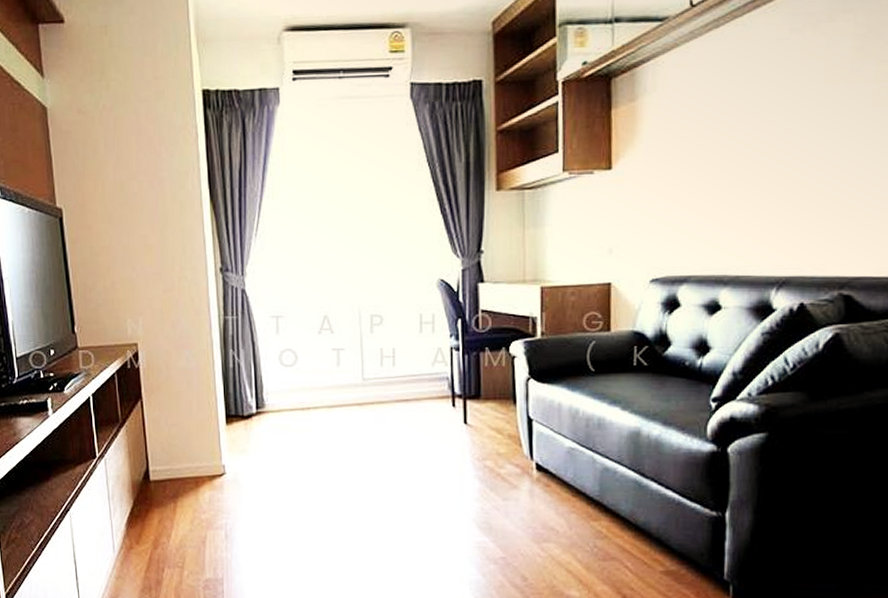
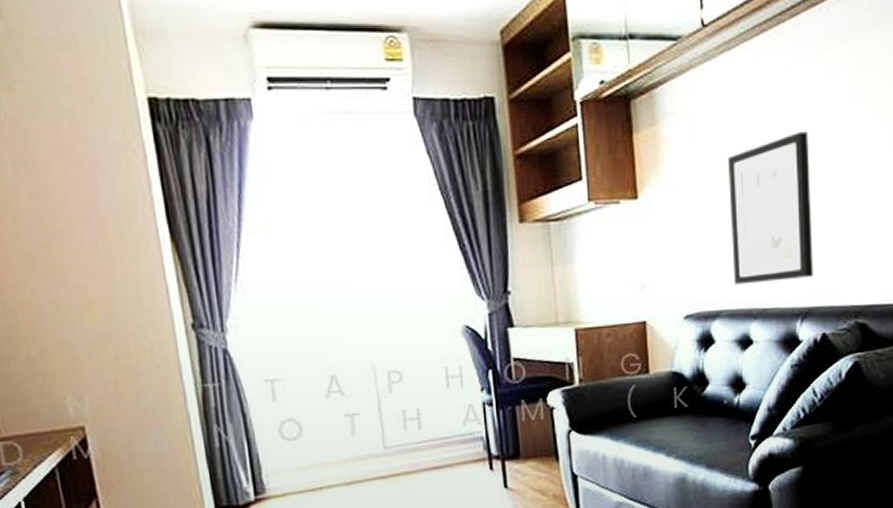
wall art: none [706,103,799,252] -> present [728,131,813,285]

